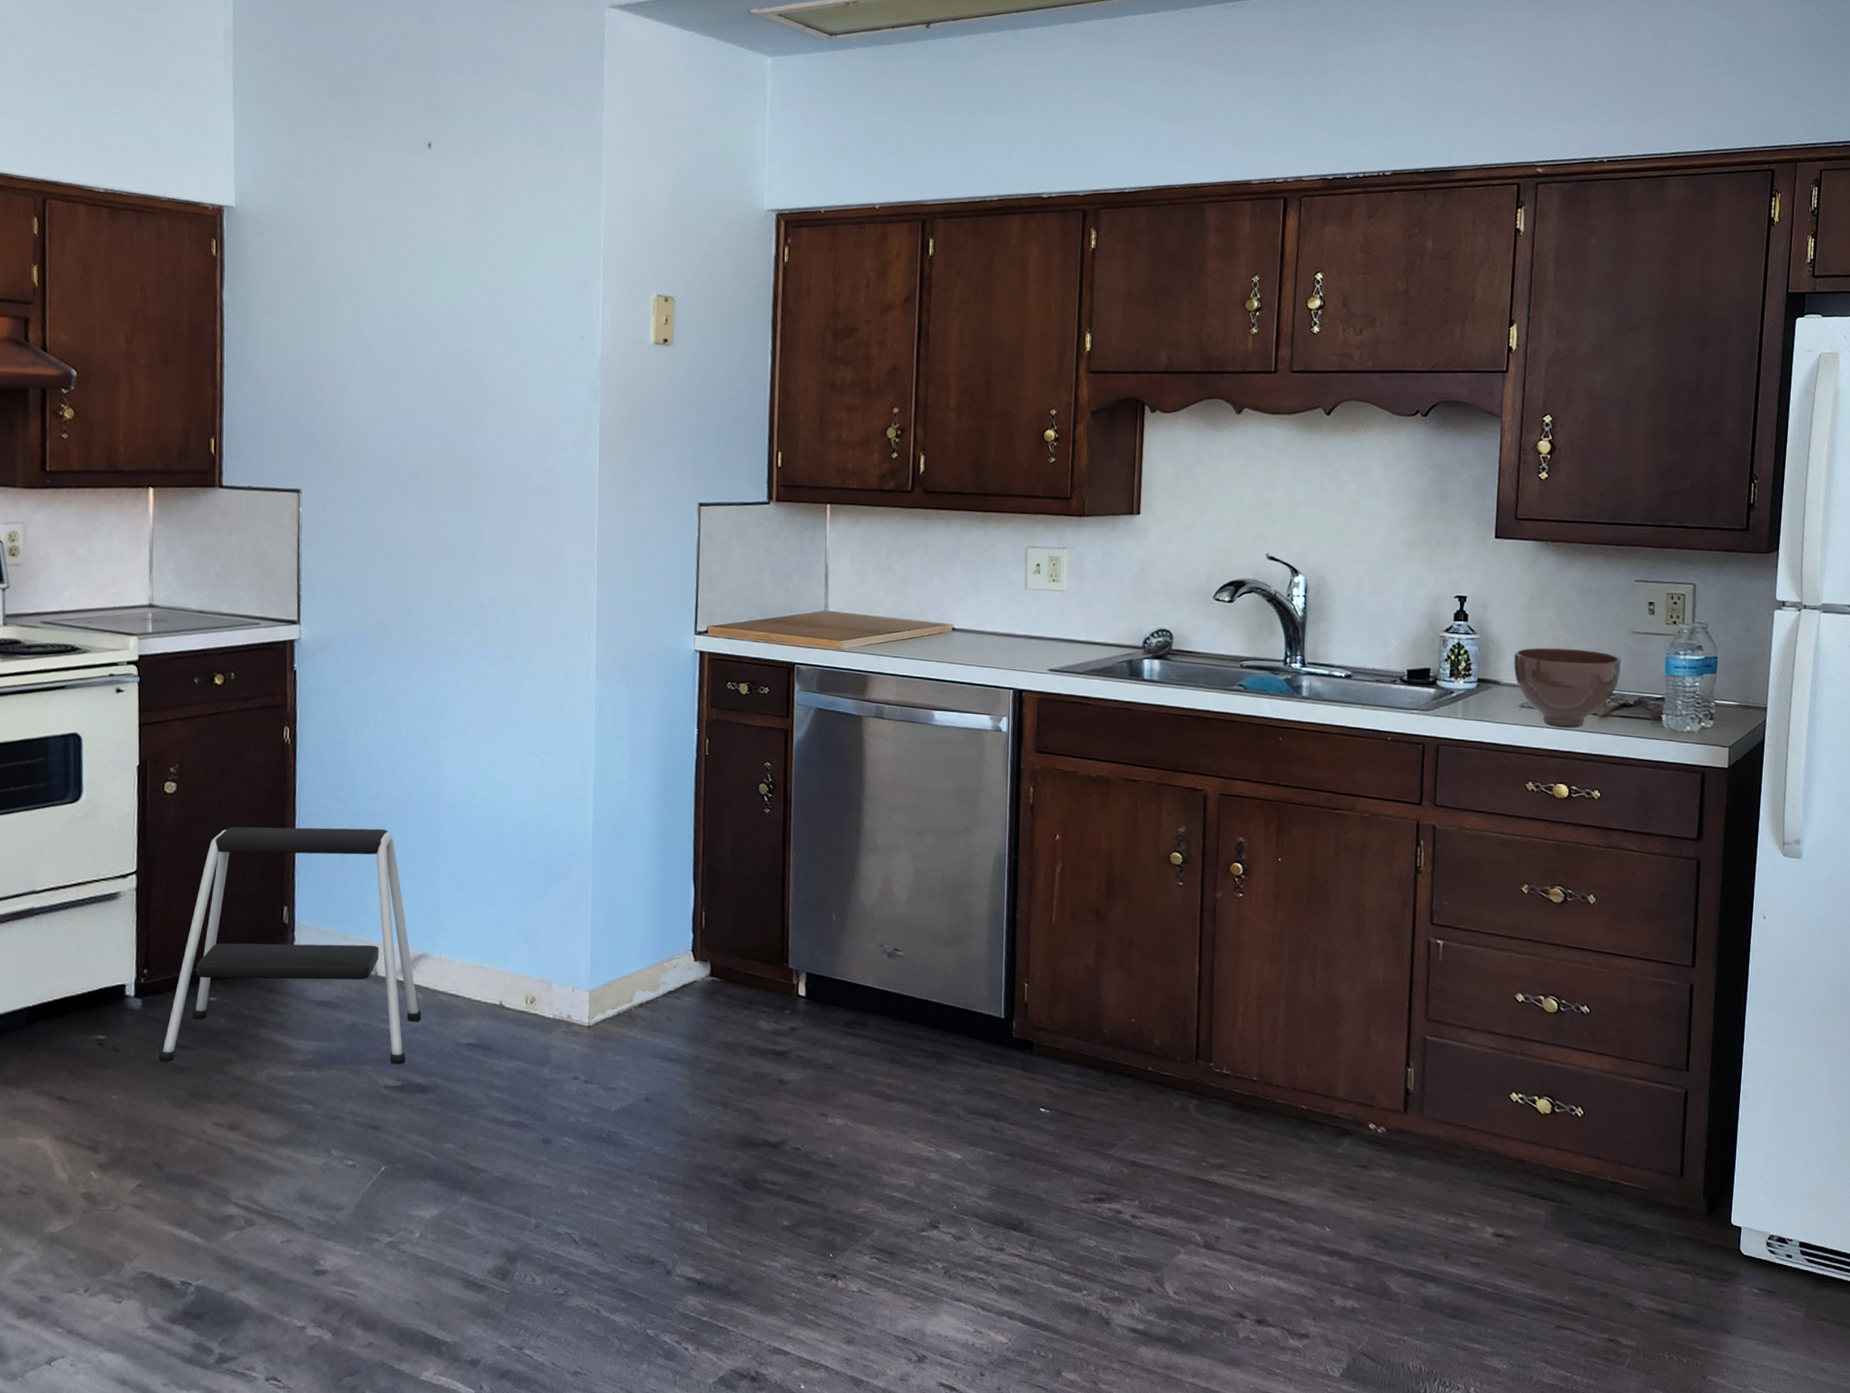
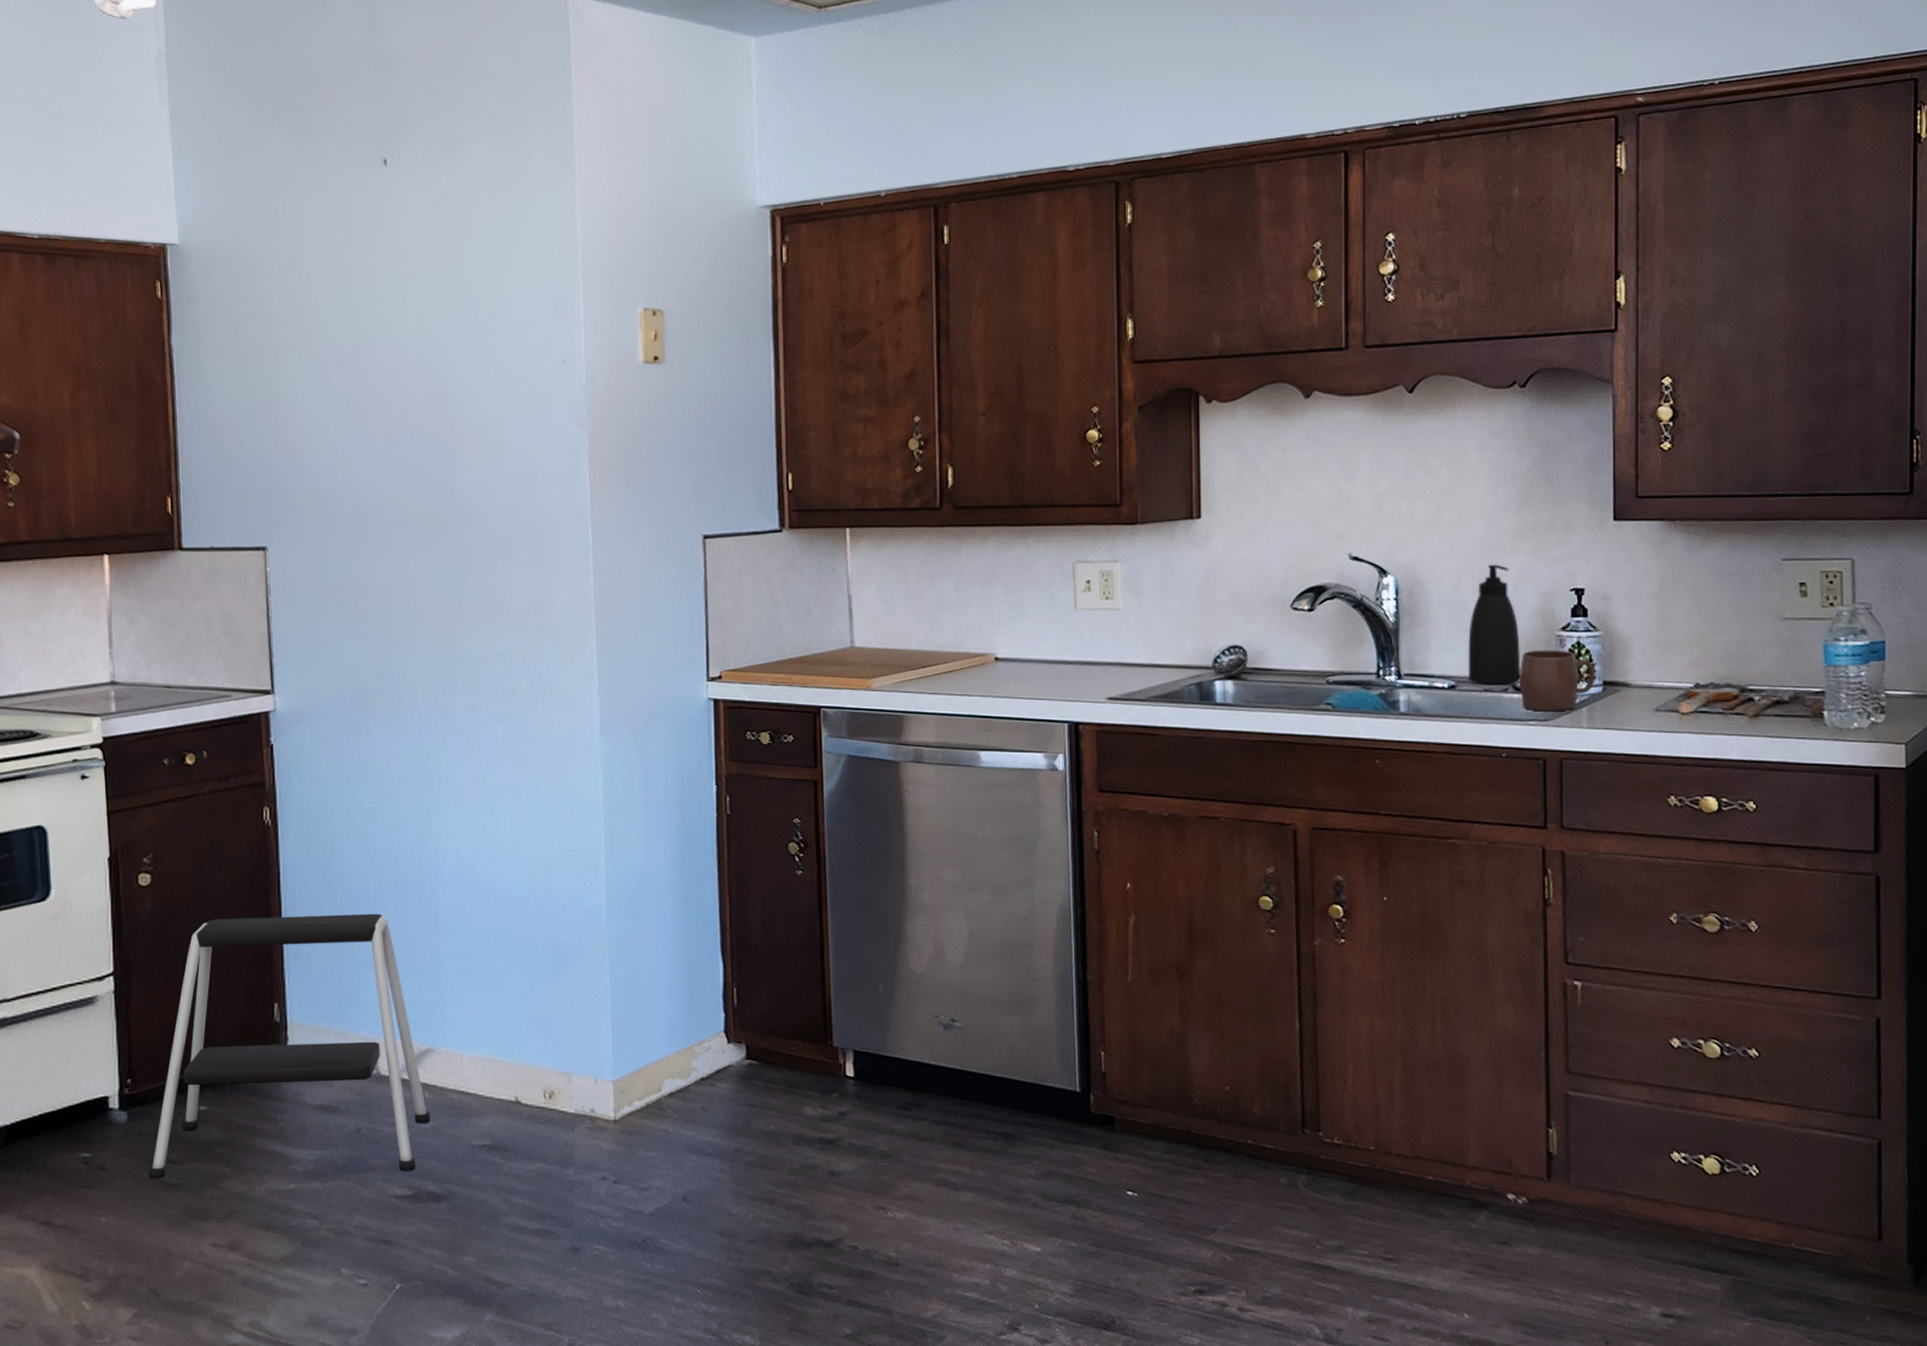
soap dispenser: none [1363,570,1409,677] -> present [1468,564,1520,684]
mug: none [1406,648,1472,703] -> present [1519,650,1595,712]
bowl: present [1514,647,1622,728] -> none [1644,642,1772,732]

